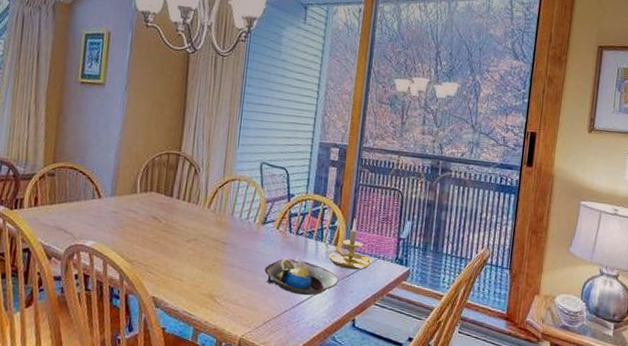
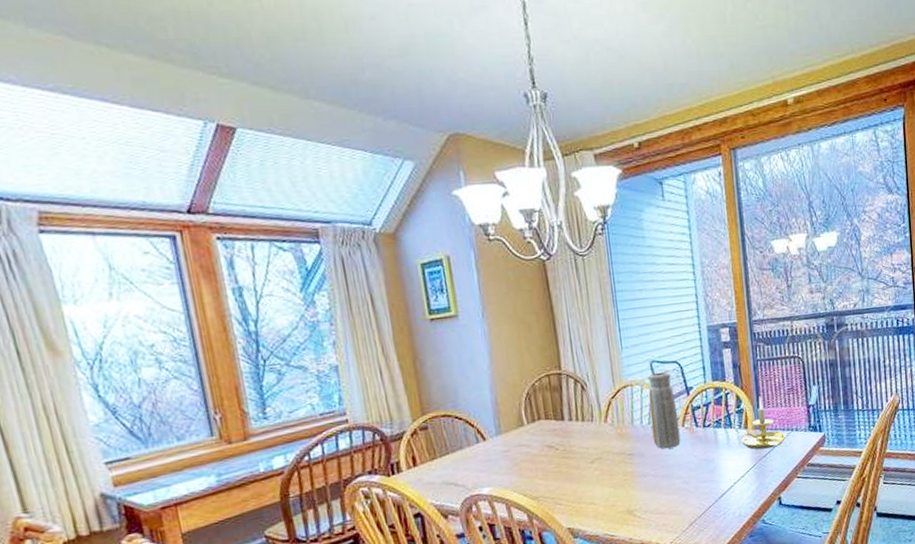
vase: none [247,173,277,247] -> present [647,372,681,449]
decorative bowl: present [264,257,339,296] -> none [678,449,757,488]

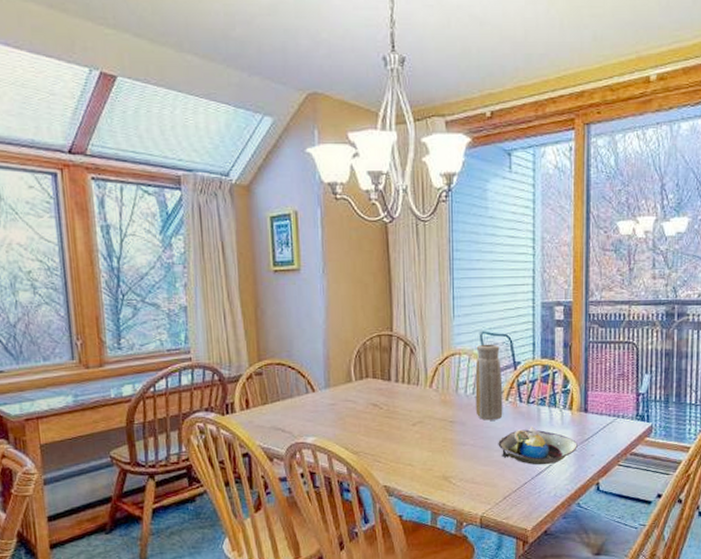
decorative bowl: none [678,449,757,488] -> present [498,427,578,465]
candle holder: present [737,396,787,450] -> none [561,379,612,432]

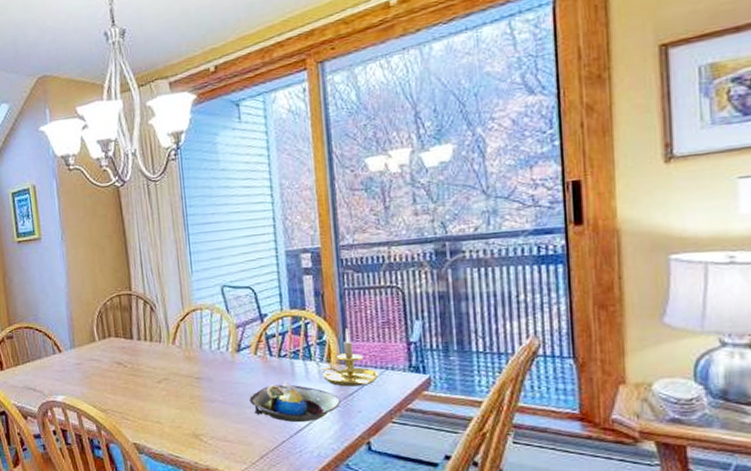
vase: present [475,344,503,421] -> none [218,297,253,376]
candle holder: none [561,379,612,432] -> present [318,328,380,387]

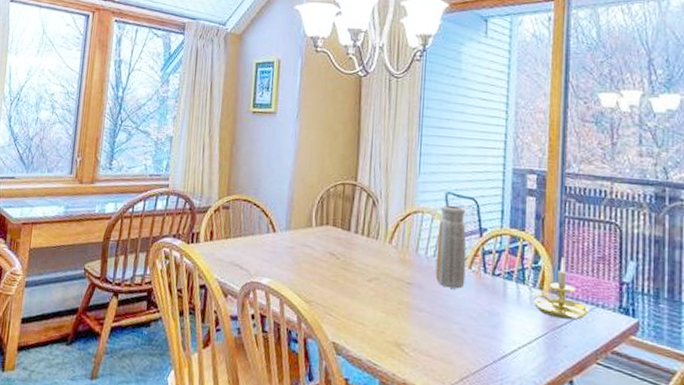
vase: none [218,297,253,376] -> present [435,205,467,289]
decorative bowl: present [249,381,341,423] -> none [457,302,548,349]

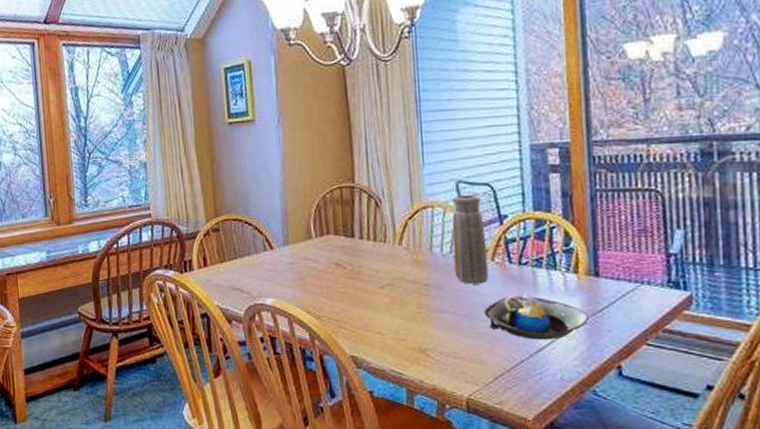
decorative bowl: none [457,302,548,349] -> present [484,293,588,340]
candle holder: present [530,257,590,320] -> none [564,235,634,302]

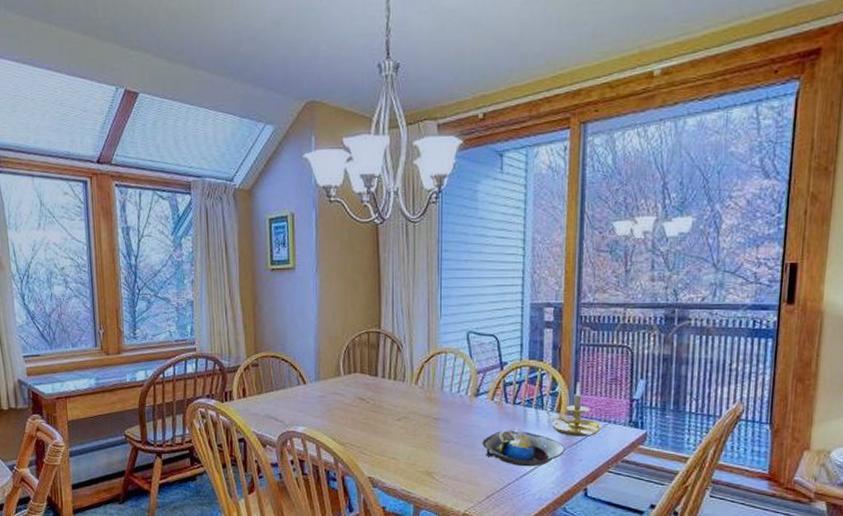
vase: present [452,194,489,284] -> none [460,343,489,419]
candle holder: none [564,235,634,302] -> present [548,382,603,437]

